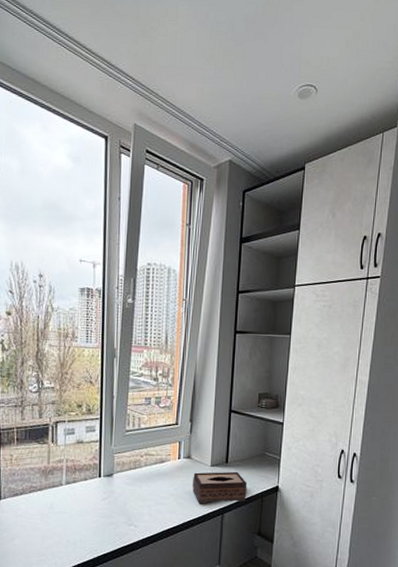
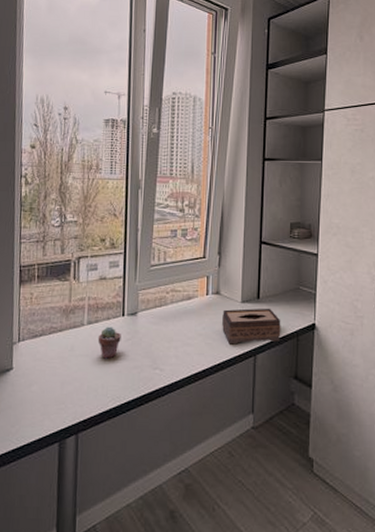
potted succulent: none [75,486,98,516] -> present [97,326,121,359]

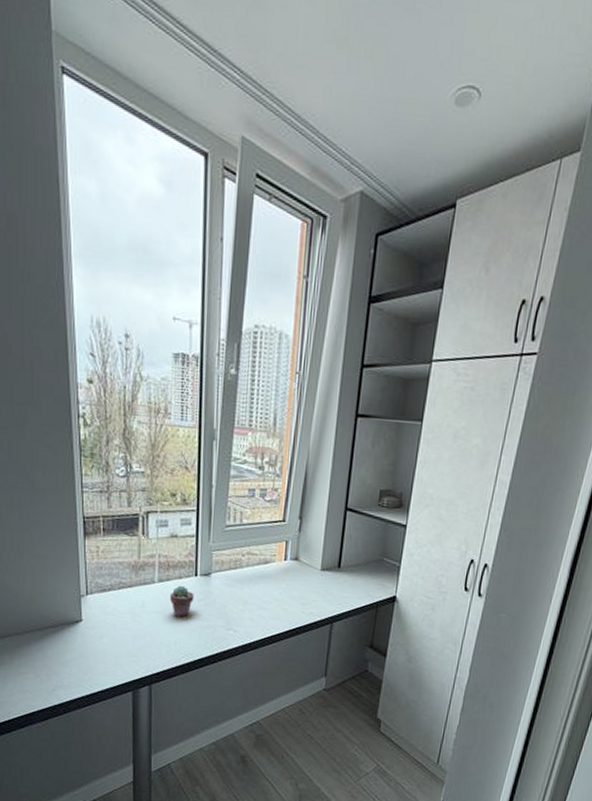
tissue box: present [222,308,281,345] -> none [299,576,361,612]

